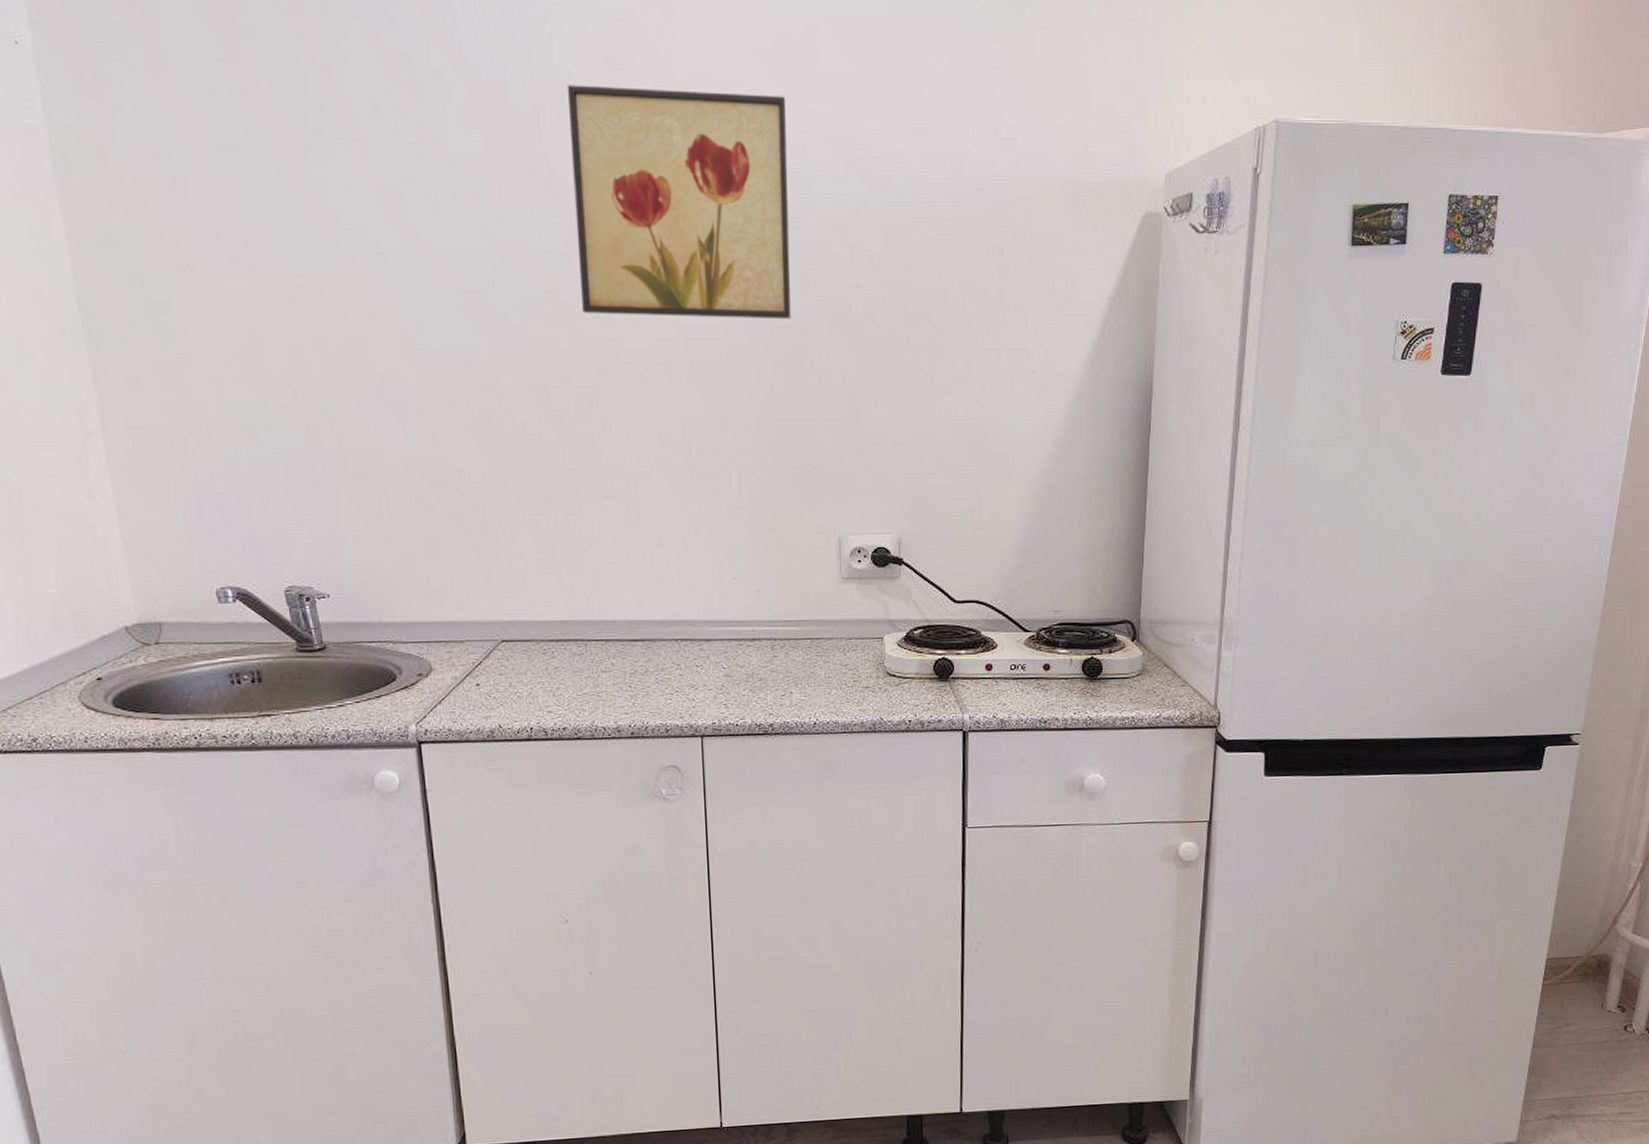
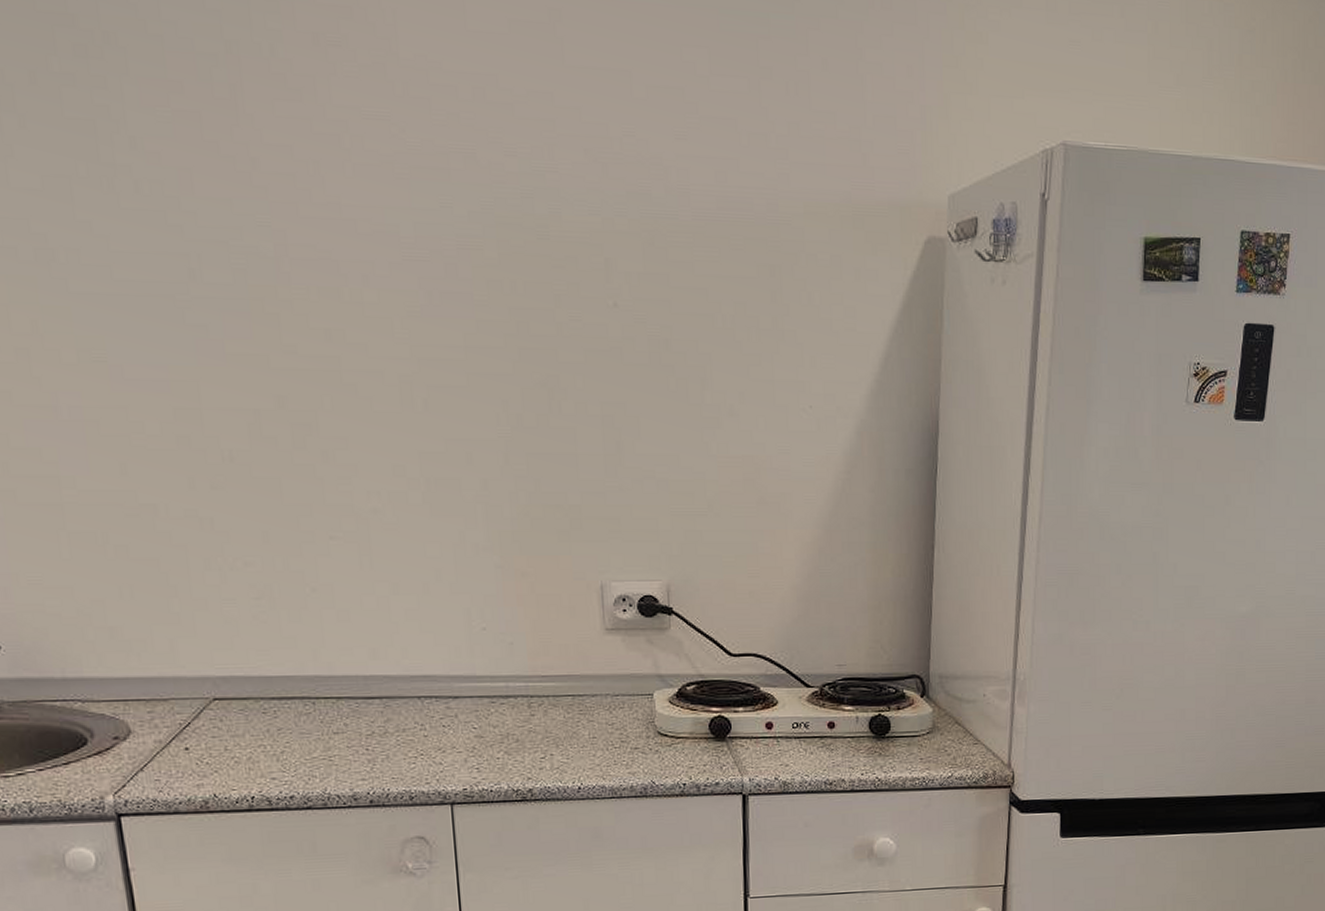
wall art: present [566,85,791,320] -> none [269,61,540,341]

